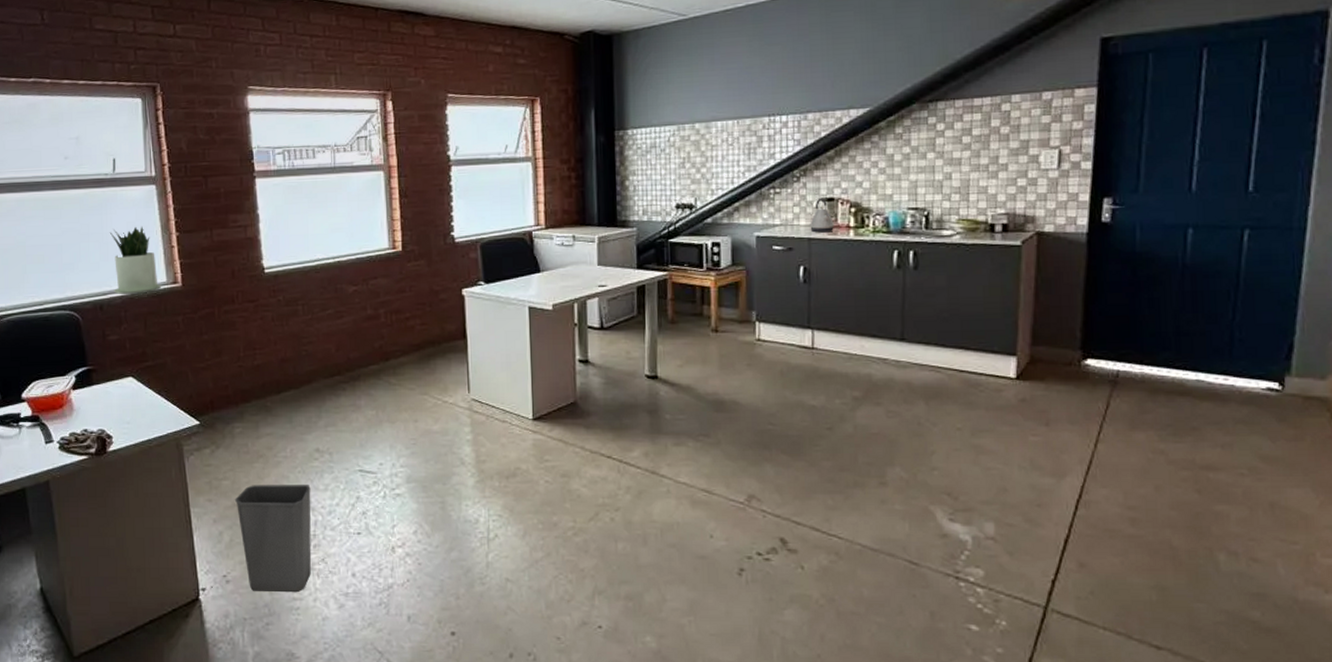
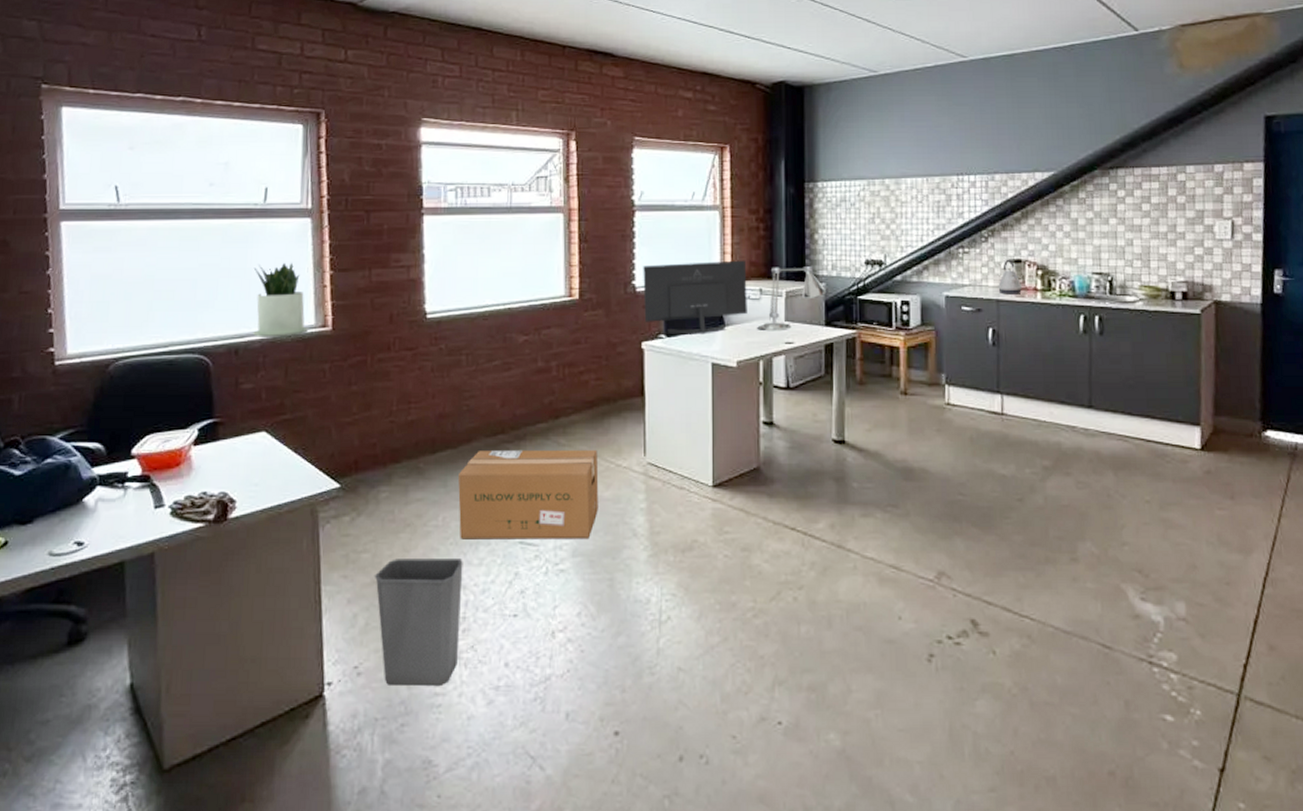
box: none [302,388,429,468] -> present [458,449,599,540]
computer monitor: none [461,208,561,281] -> present [643,260,747,335]
desk lamp: none [571,212,638,276] -> present [757,267,827,332]

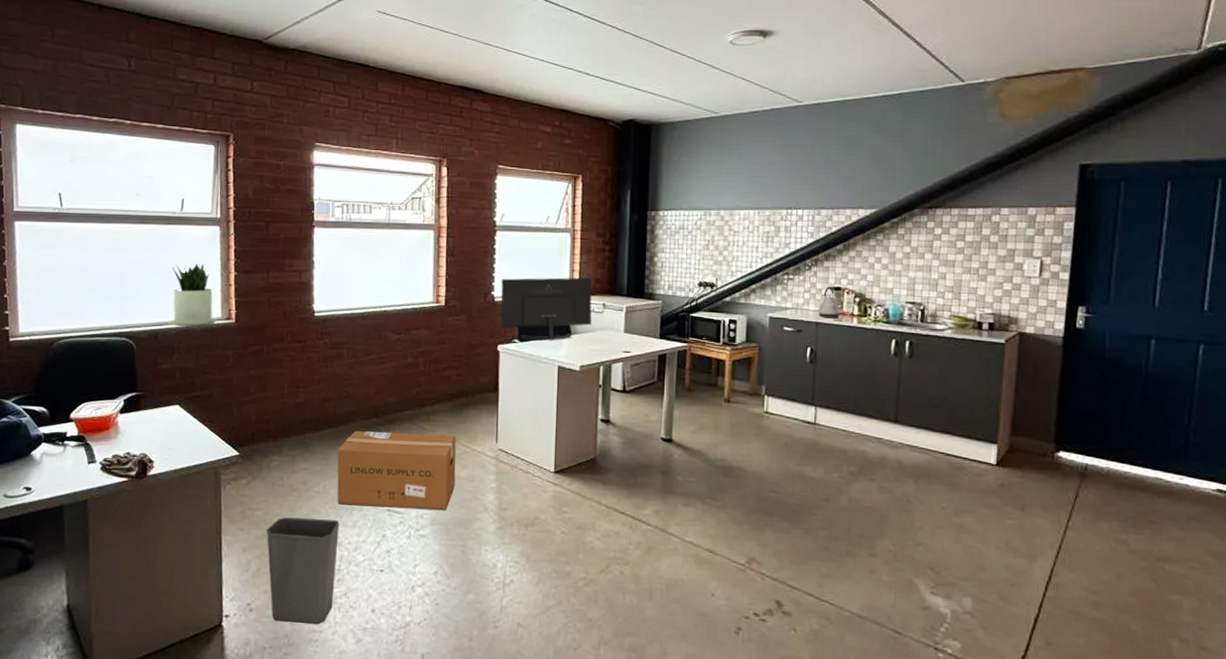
desk lamp: present [757,267,827,332] -> none [599,284,663,342]

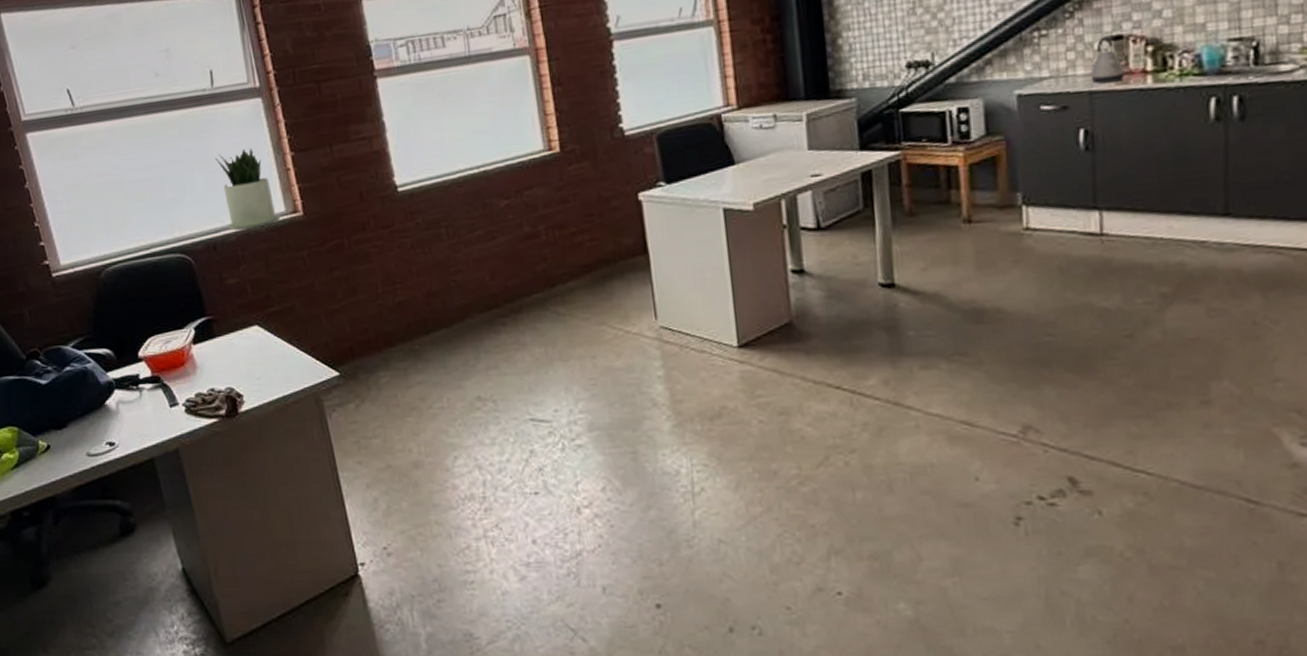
trash can: present [265,517,340,624] -> none [387,438,484,564]
box: present [337,431,456,510] -> none [457,316,611,420]
computer monitor: present [501,277,592,341] -> none [629,82,761,181]

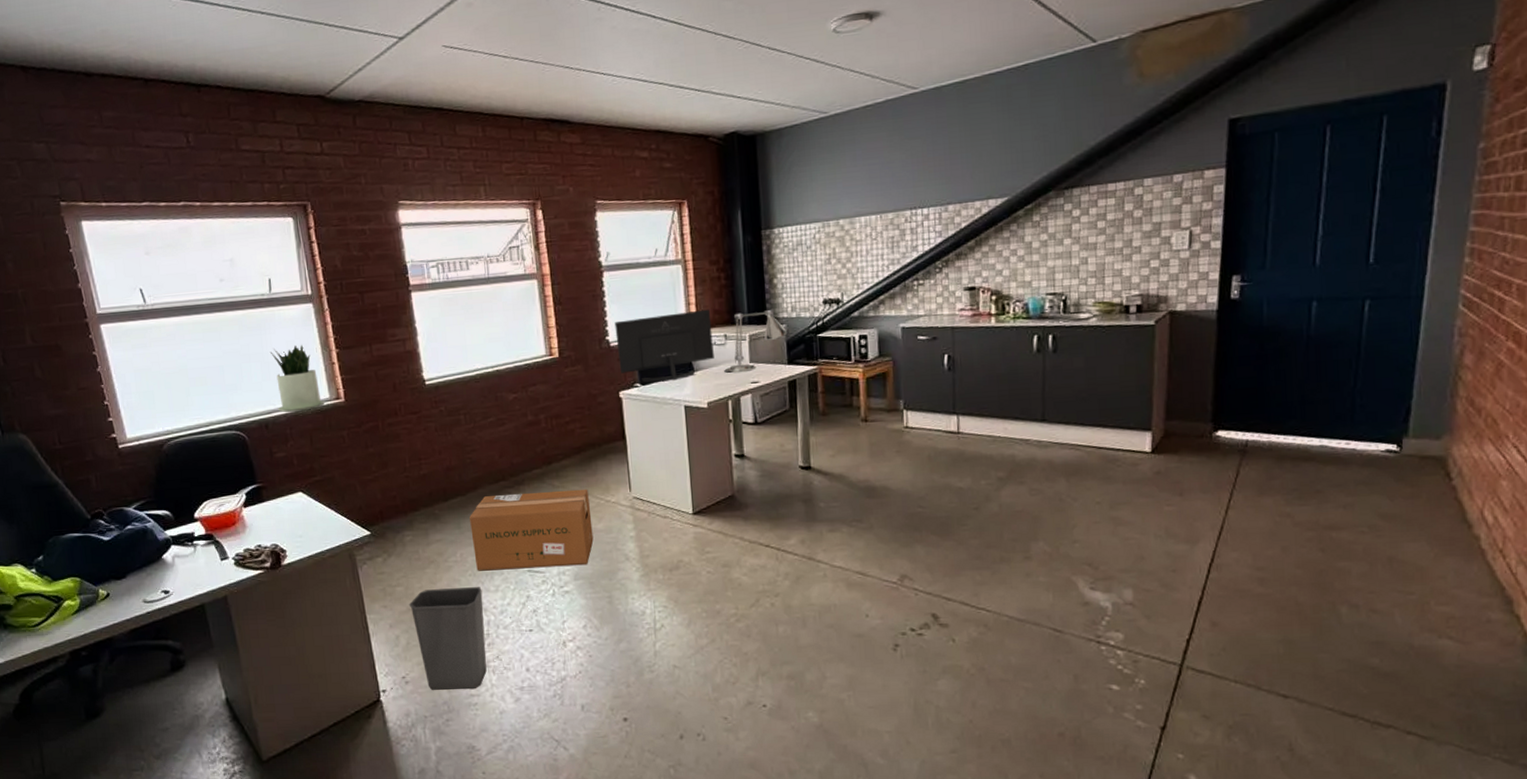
trash can: none [387,438,484,564] -> present [408,586,487,690]
box: none [457,316,611,420] -> present [470,489,594,571]
computer monitor: none [629,82,761,181] -> present [615,309,714,383]
desk lamp: none [774,79,859,165] -> present [724,310,788,373]
kettle: present [1090,36,1126,84] -> none [952,287,977,322]

